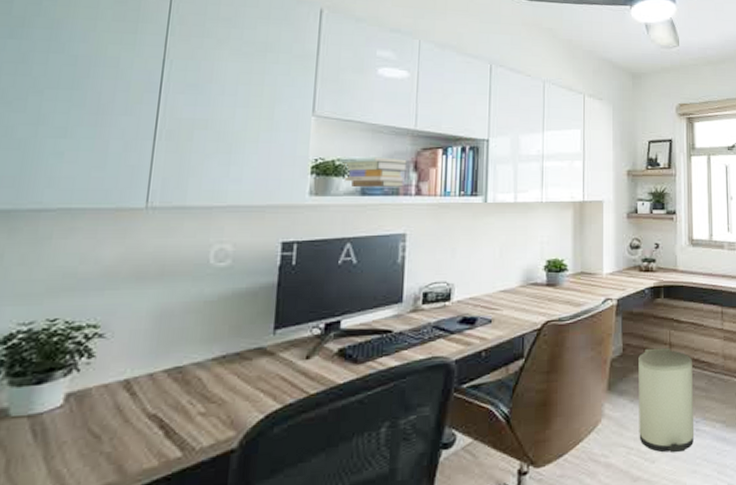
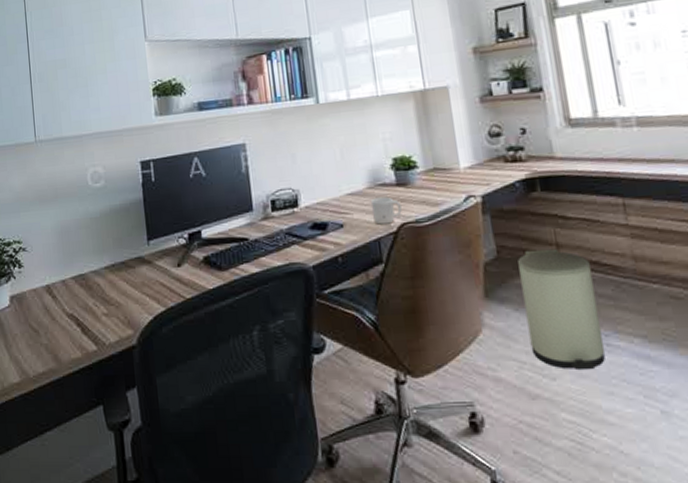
books: present [339,157,407,188] -> none [175,70,236,103]
mug: none [520,295,548,321] -> present [370,196,402,225]

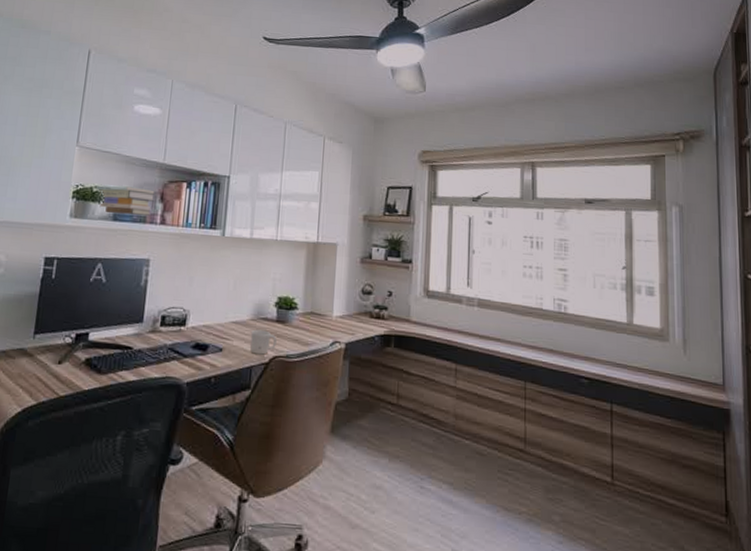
books: none [175,70,236,103] -> present [96,185,155,216]
pedal bin: present [518,248,605,371] -> none [360,396,420,508]

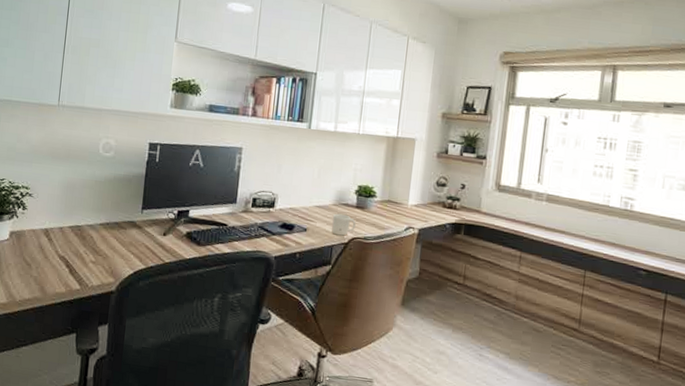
books: present [96,185,155,216] -> none [194,79,247,108]

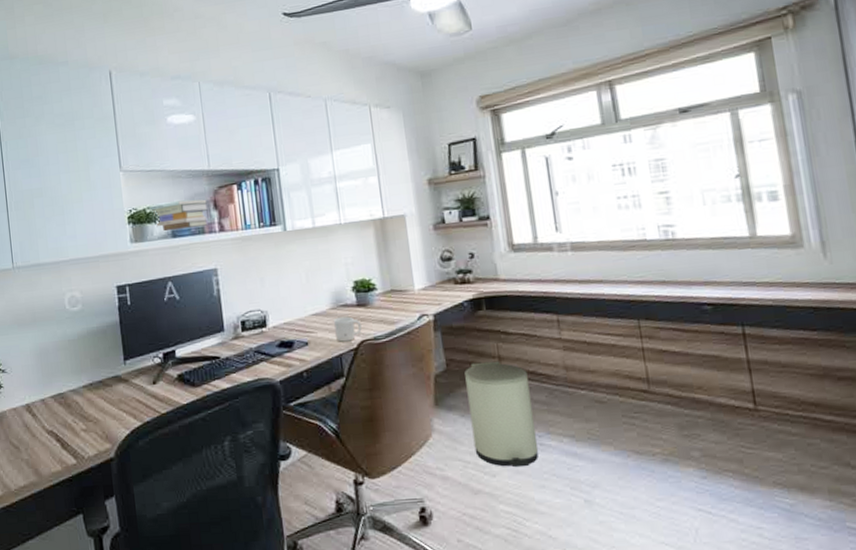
books: none [194,79,247,108] -> present [149,199,208,231]
pedal bin: none [425,276,484,371] -> present [464,360,538,468]

